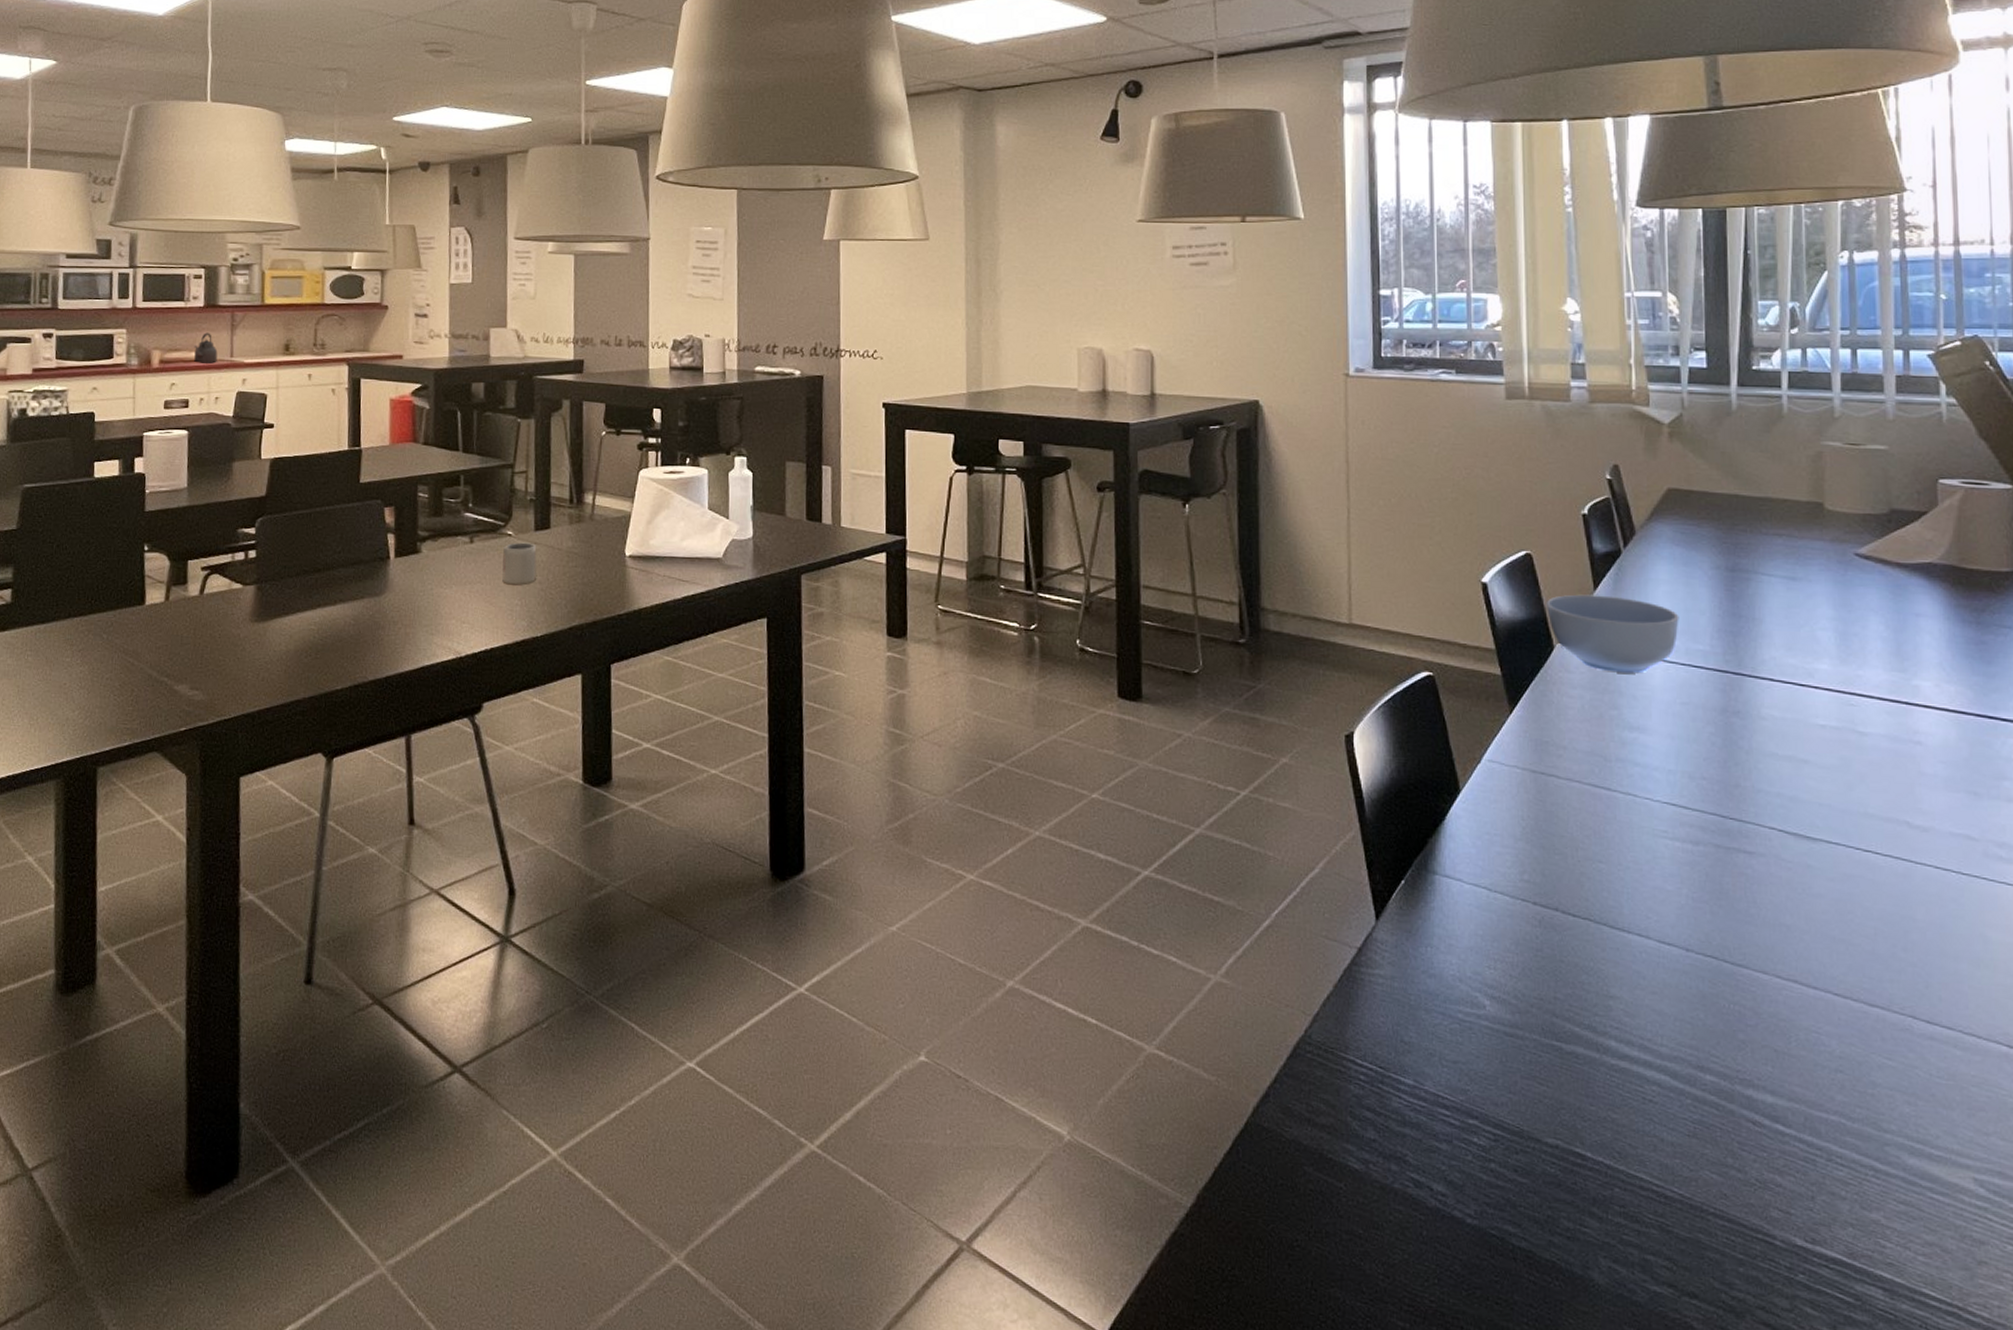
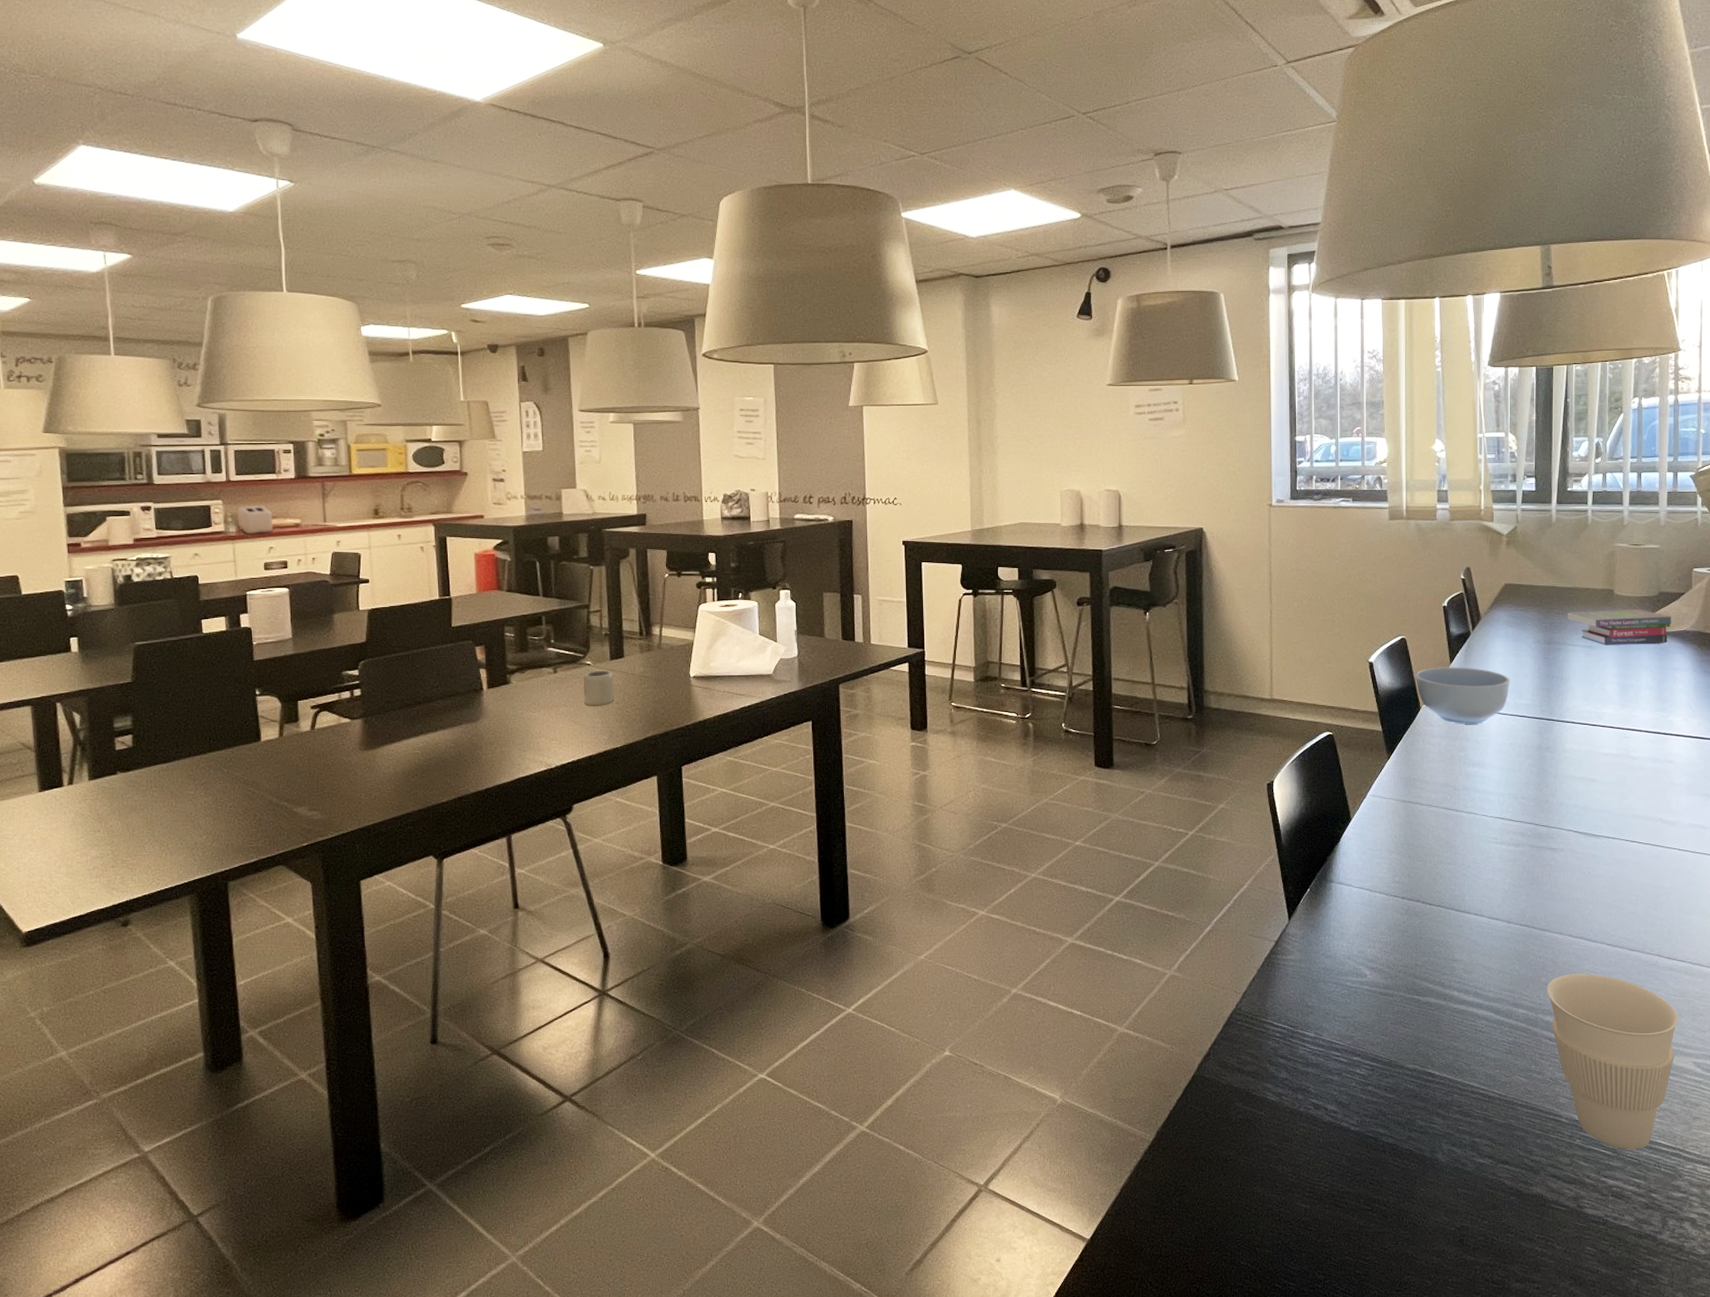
toaster: none [140,335,178,370] -> present [237,505,273,536]
kettle: present [194,332,218,363] -> none [288,501,311,528]
cup: none [1745,1031,1948,1300] -> present [1546,974,1679,1150]
books: none [1758,529,1910,579] -> present [1568,608,1671,645]

